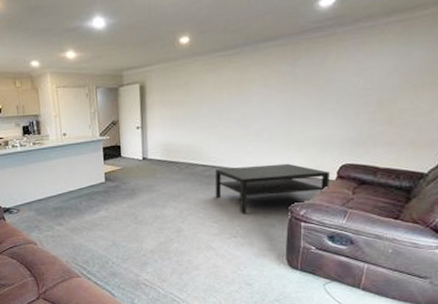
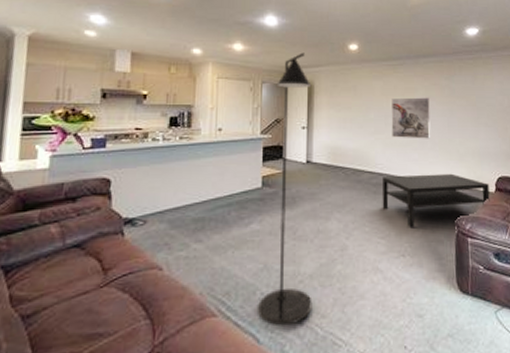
floor lamp: none [110,53,155,286] -> present [258,52,312,327]
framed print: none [225,86,268,132] -> present [391,97,431,139]

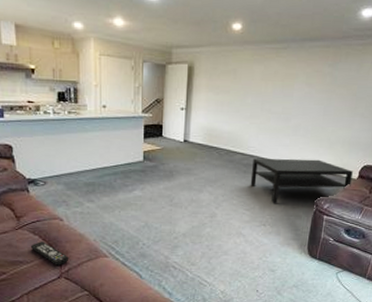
remote control: none [116,301,166,335] -> present [30,241,69,266]
floor lamp: present [258,52,312,327] -> none [141,31,192,268]
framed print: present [391,97,431,139] -> none [266,84,309,126]

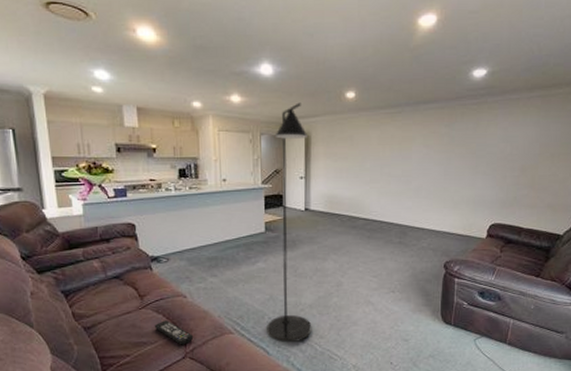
floor lamp: none [141,31,192,268] -> present [267,102,312,343]
coffee table: present [250,158,353,203] -> none [375,220,481,268]

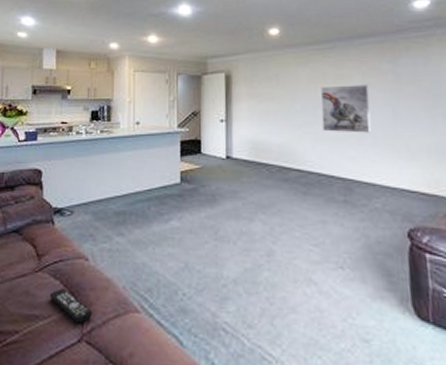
floor lamp: present [267,102,312,343] -> none [180,41,238,332]
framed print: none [387,146,427,188] -> present [321,84,371,133]

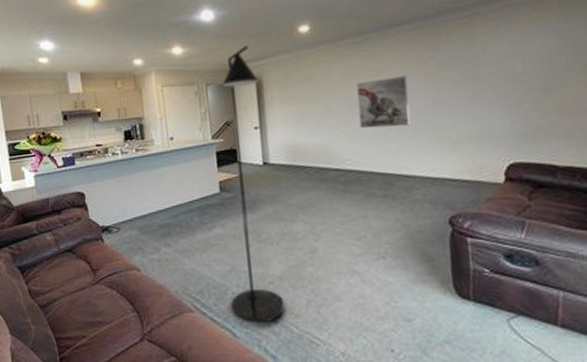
remote control: present [49,288,93,323] -> none [108,297,151,325]
floor lamp: none [180,41,238,332] -> present [222,45,285,324]

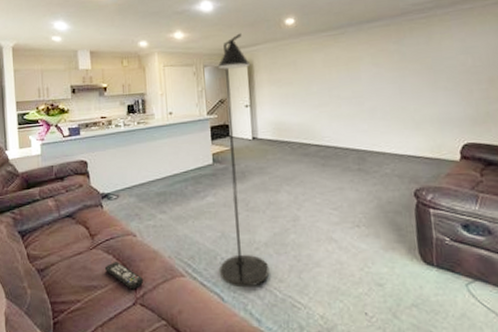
remote control: none [108,297,151,325] -> present [104,261,144,290]
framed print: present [356,75,410,129] -> none [334,65,380,110]

